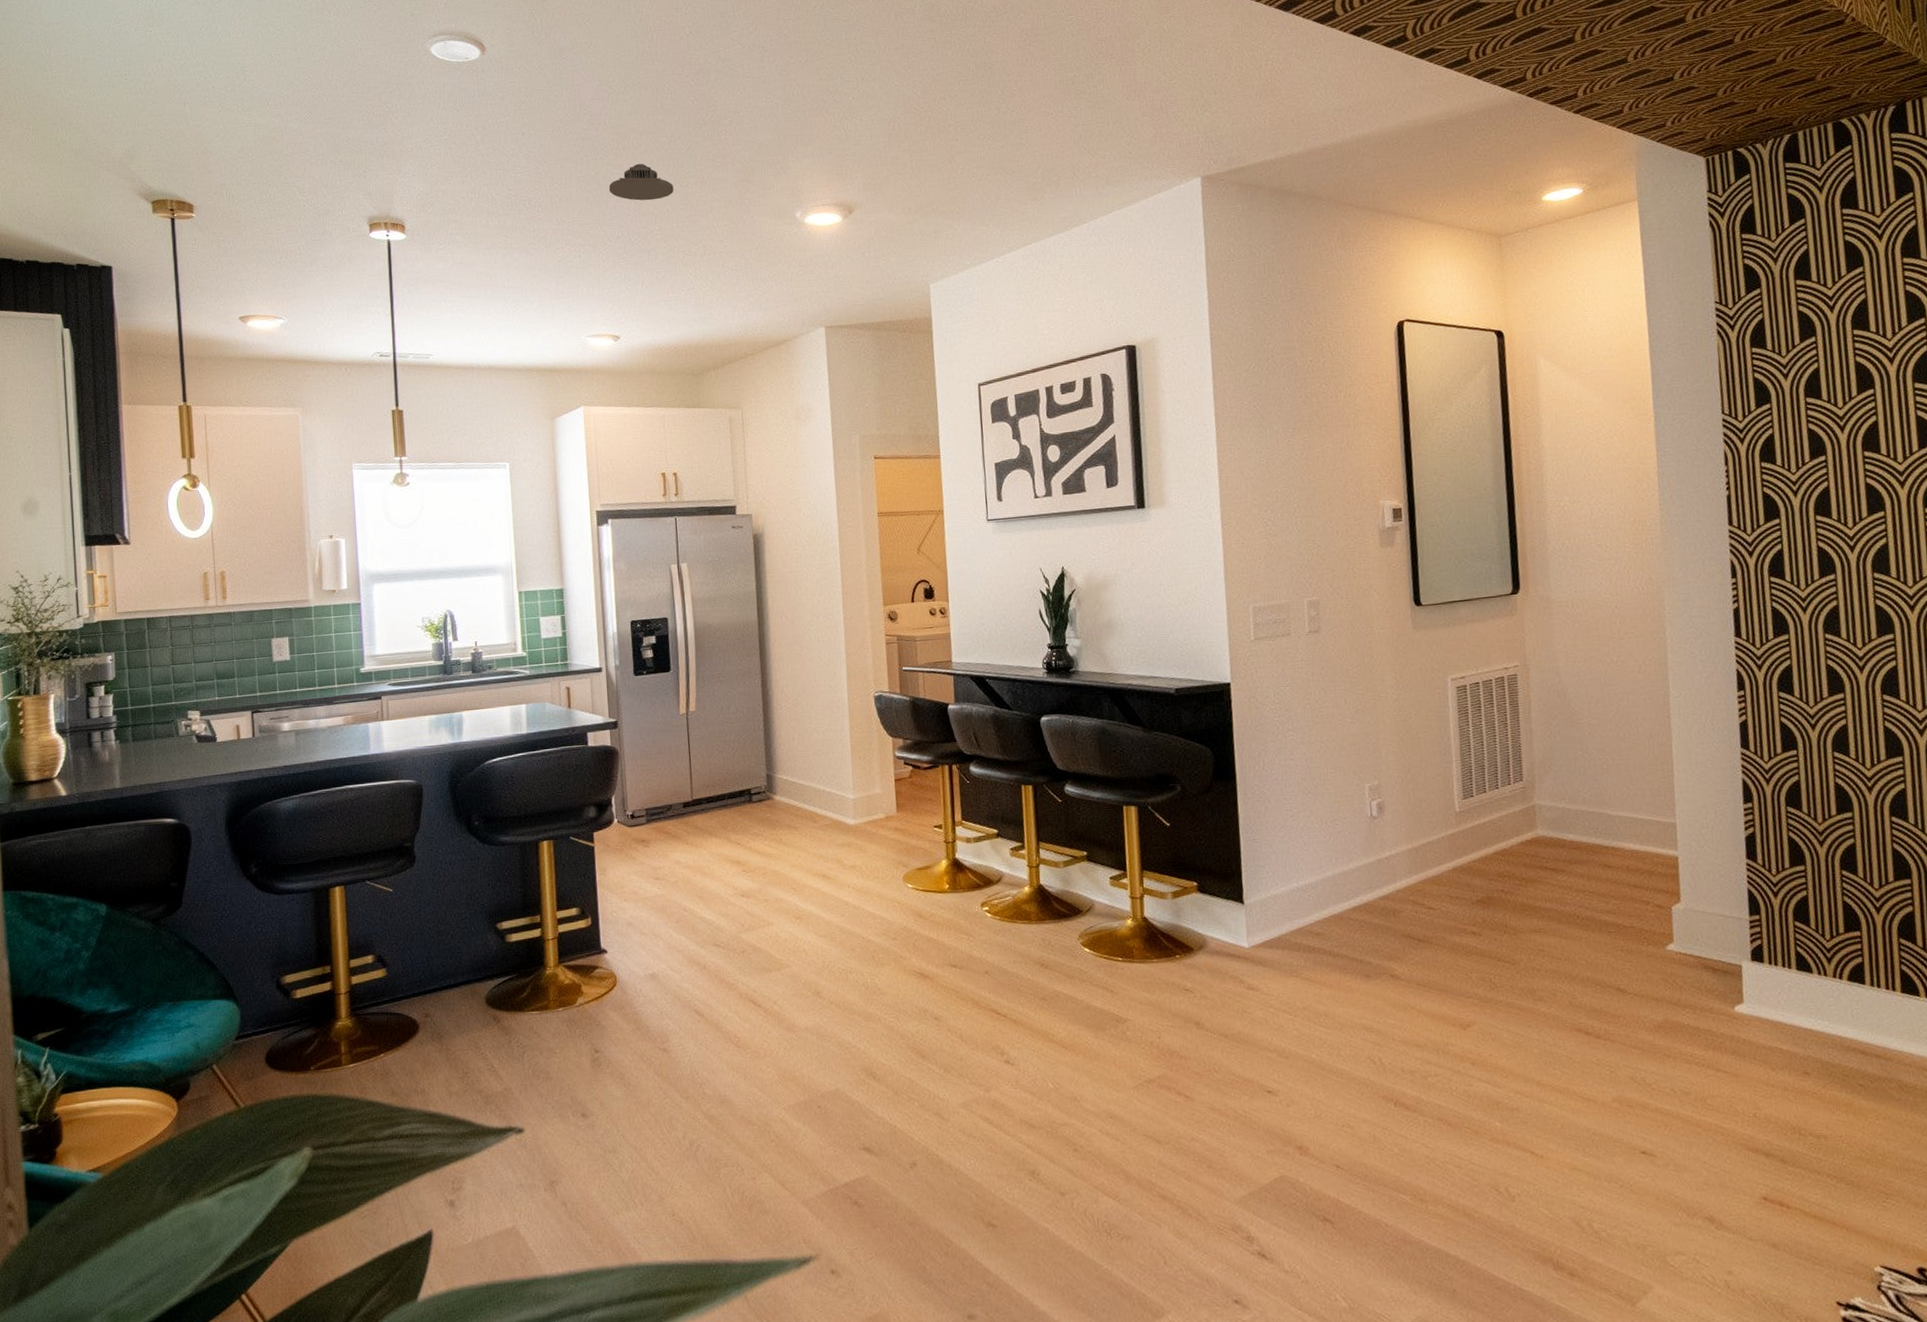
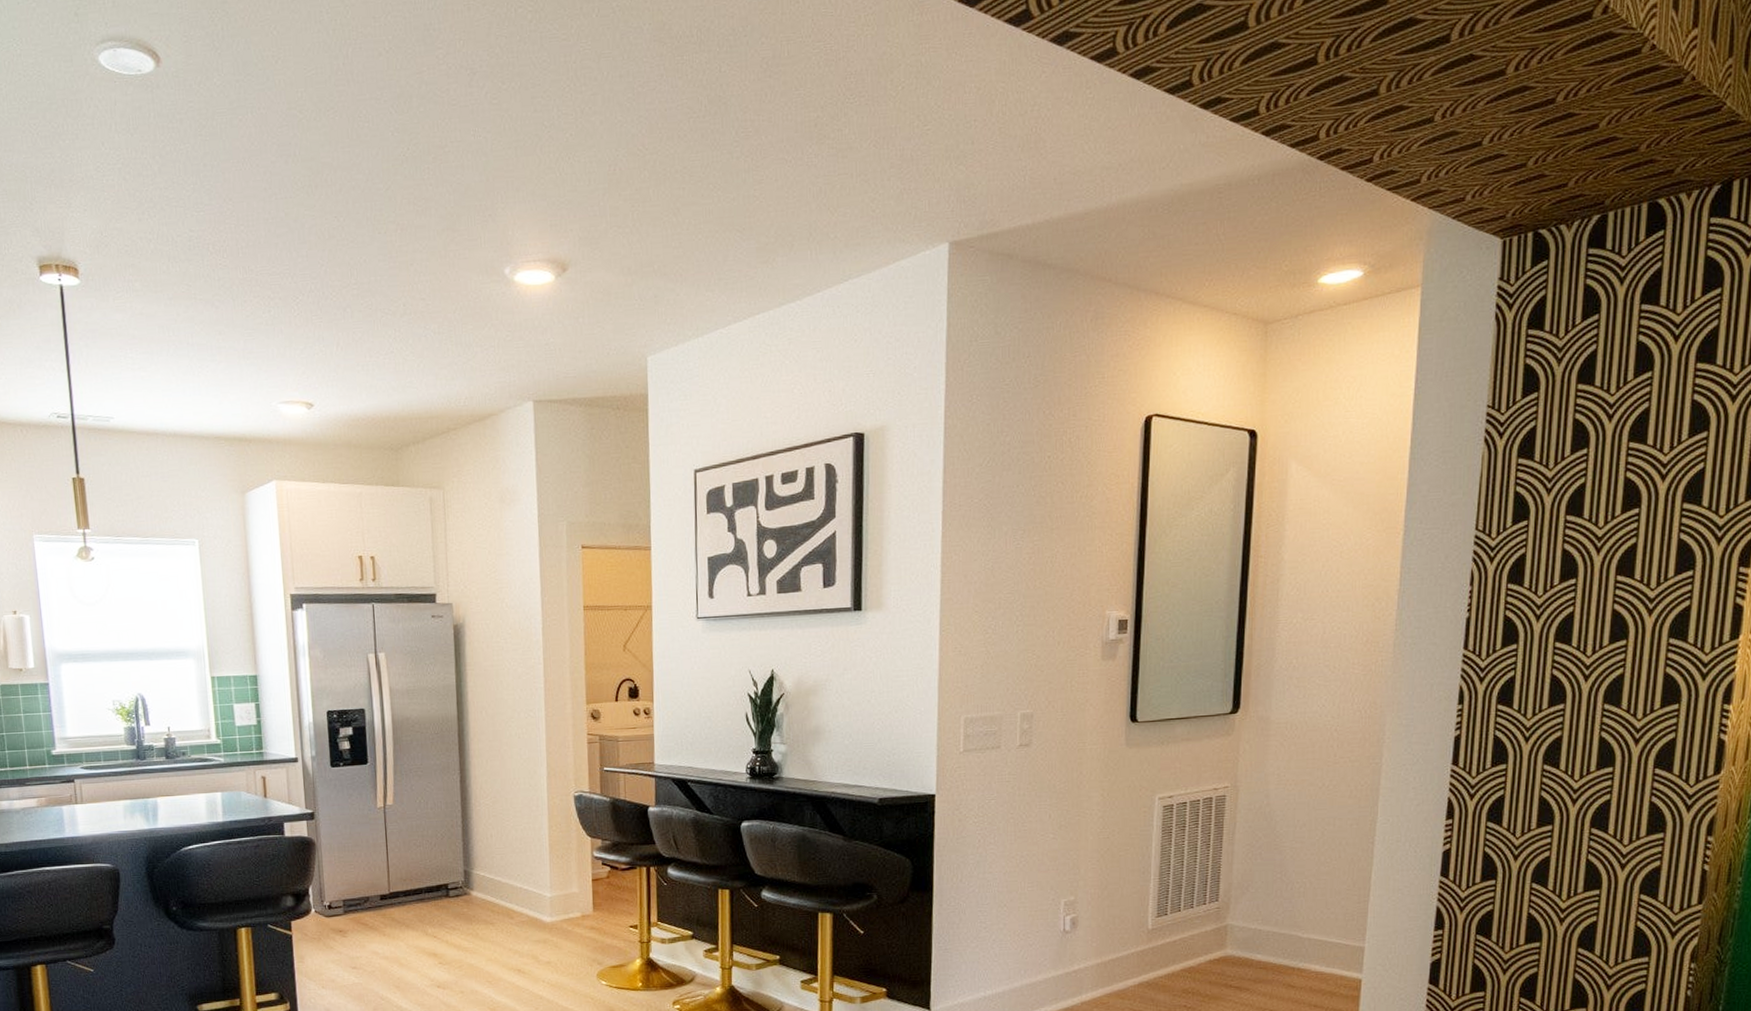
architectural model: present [608,163,674,201] -> none [300,204,372,249]

